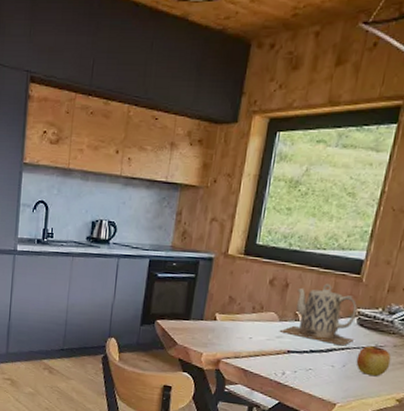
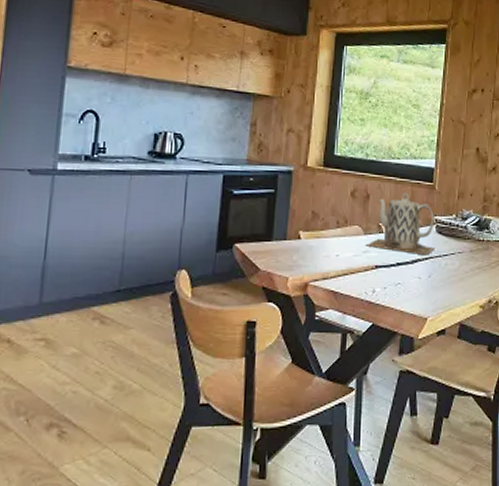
apple: present [356,344,392,377] -> none [440,251,470,285]

